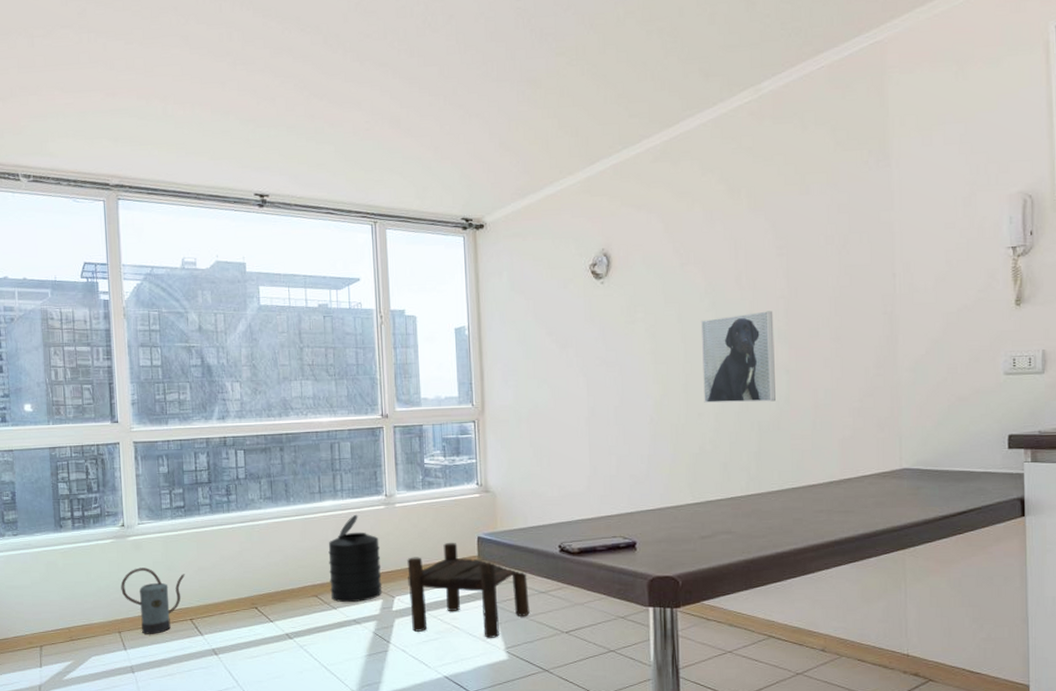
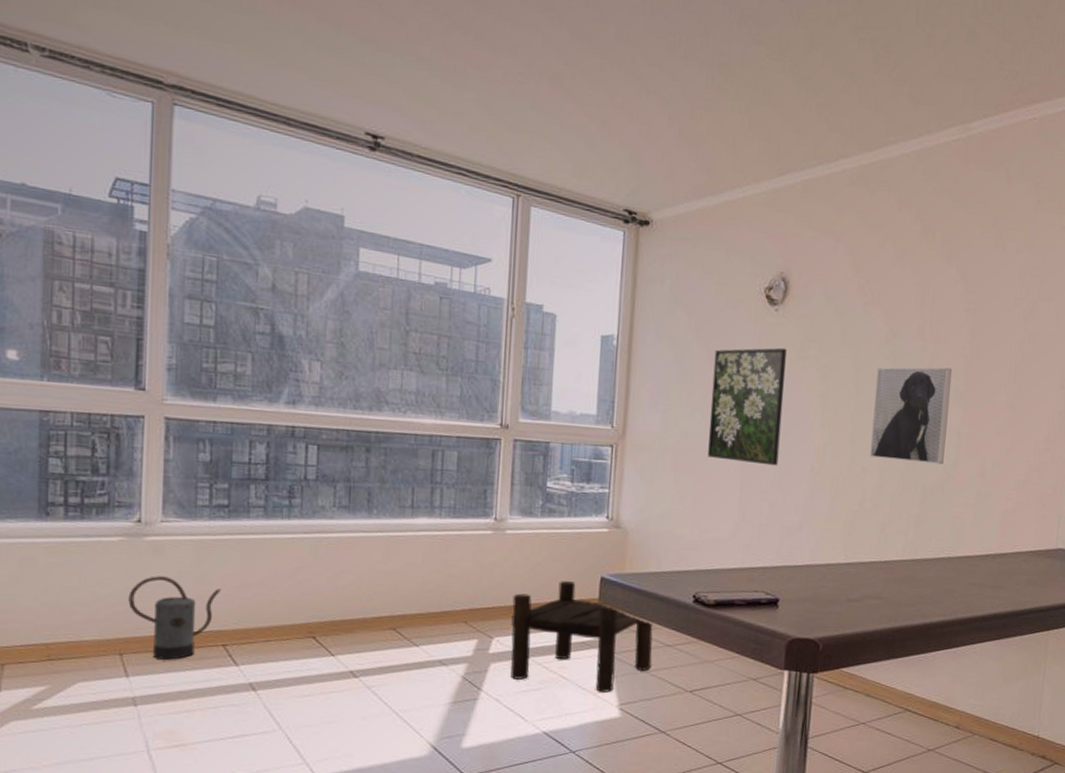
trash can: present [328,514,382,603] -> none [413,537,481,640]
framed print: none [552,315,620,422] -> present [708,347,787,466]

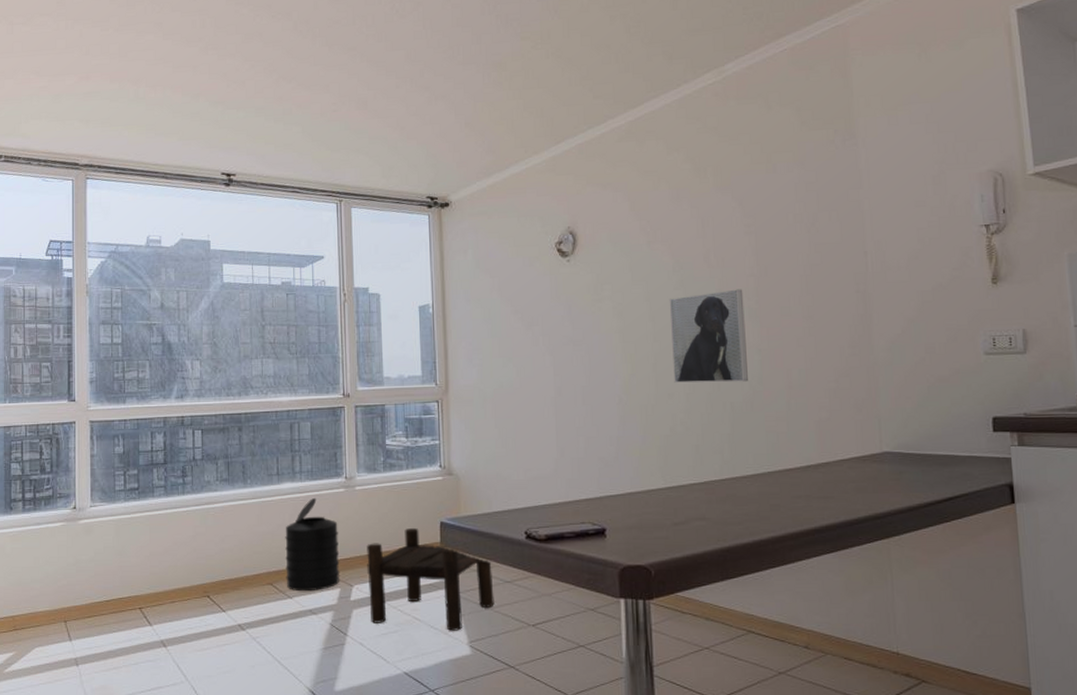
watering can: present [128,576,222,660] -> none [69,552,137,624]
trash can: none [413,537,481,640] -> present [285,497,340,592]
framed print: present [708,347,787,466] -> none [518,293,588,403]

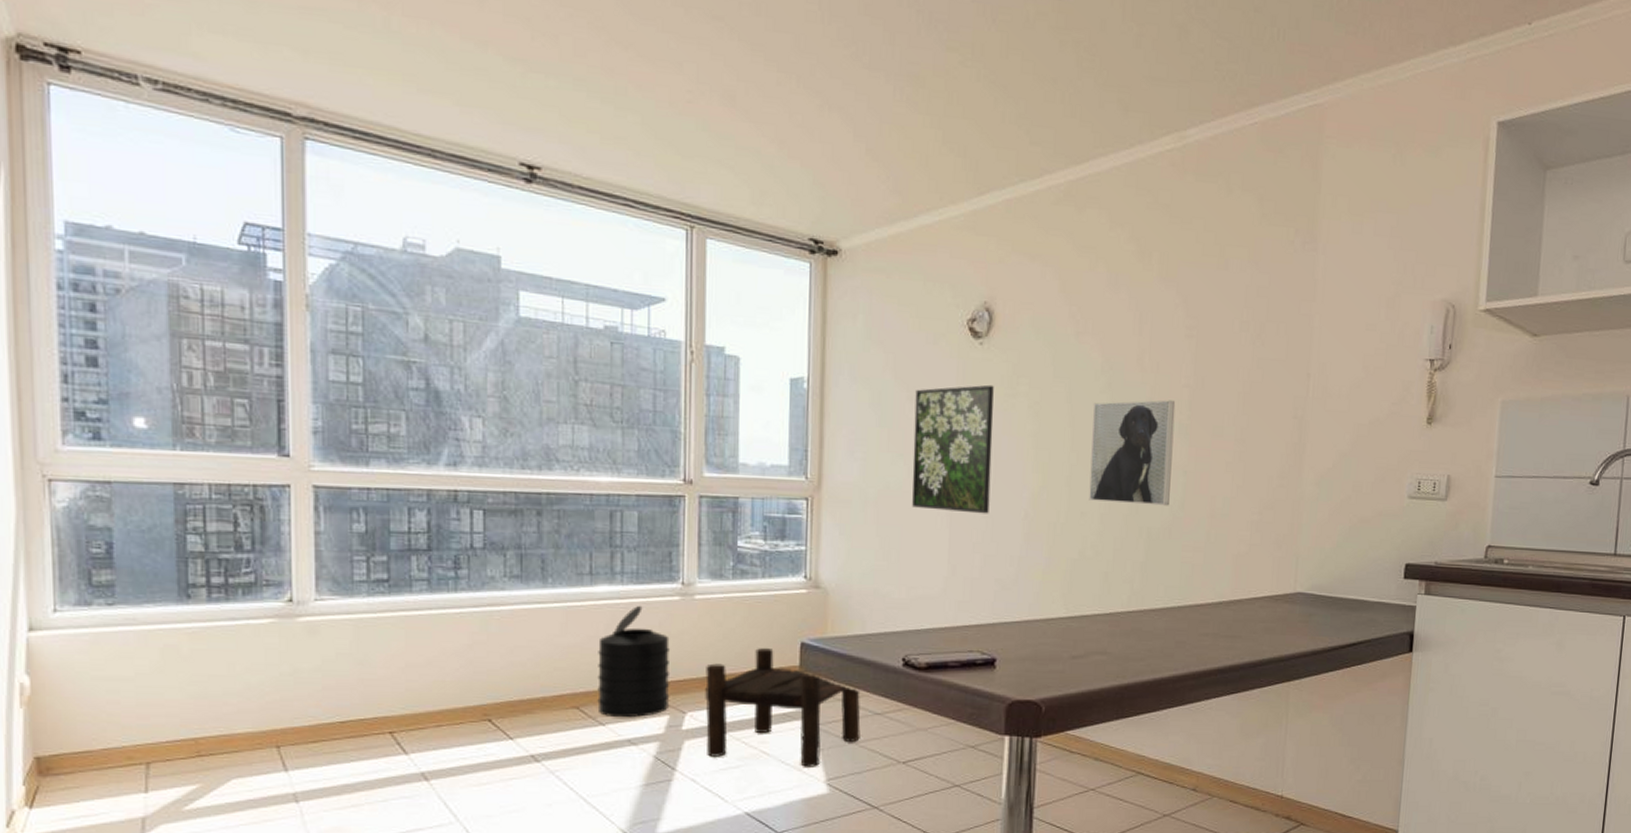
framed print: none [518,293,588,403] -> present [912,384,994,514]

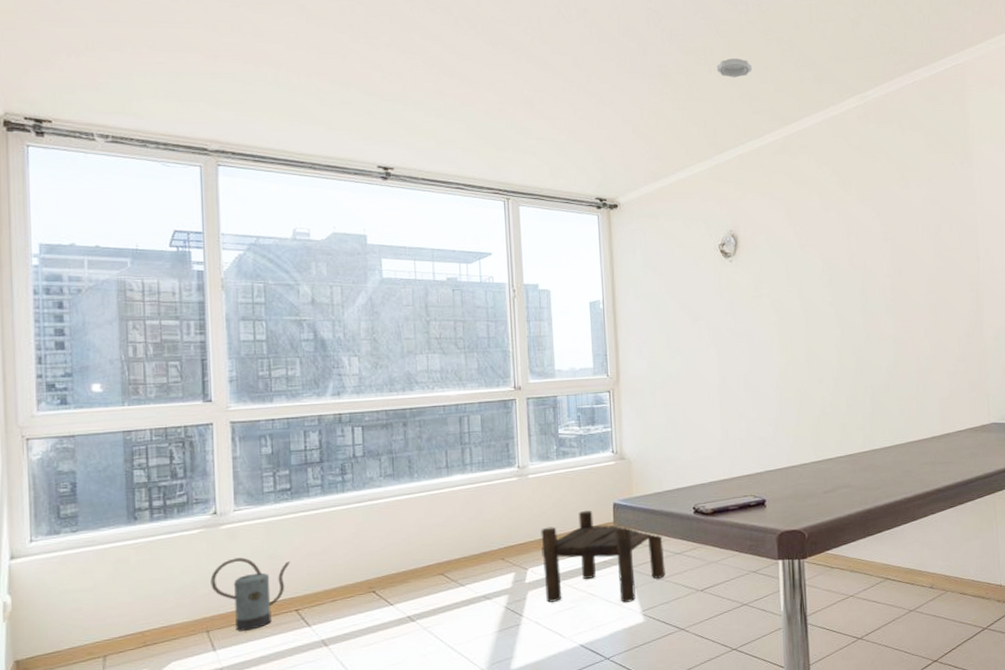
watering can: none [283,660,386,751] -> present [210,557,291,631]
trash can: present [597,605,671,718] -> none [456,487,514,579]
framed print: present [912,384,994,514] -> none [685,291,749,390]
smoke detector: none [987,62,1036,91] -> present [716,58,752,78]
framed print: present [1089,400,1176,506] -> none [819,288,885,370]

